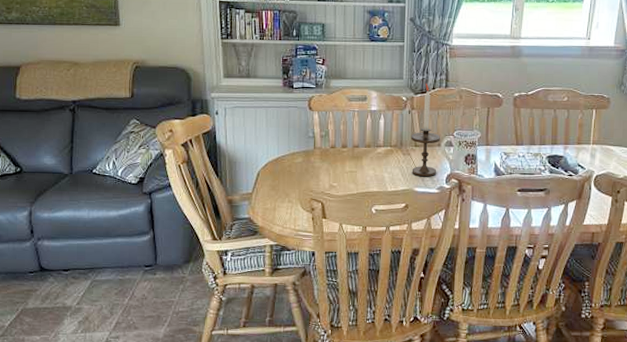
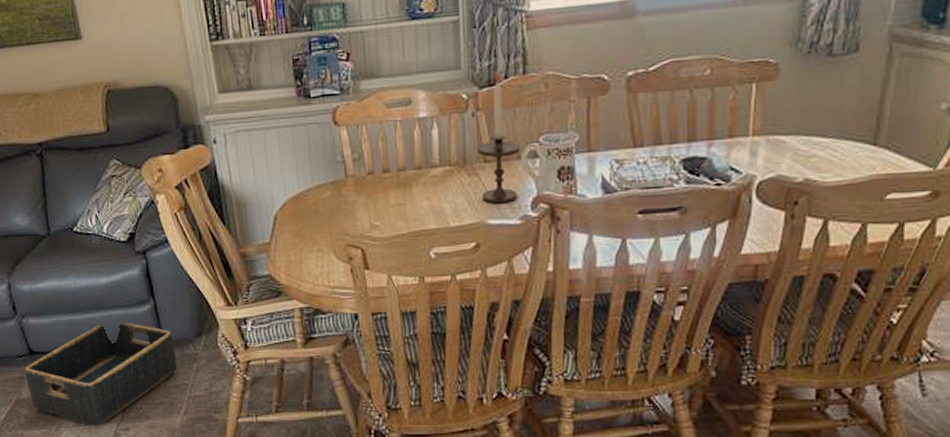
basket: none [33,247,167,334] -> present [24,321,178,426]

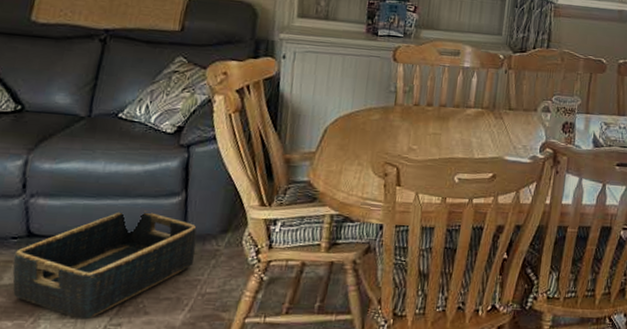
candlestick: present [477,70,520,204] -> none [503,41,537,145]

